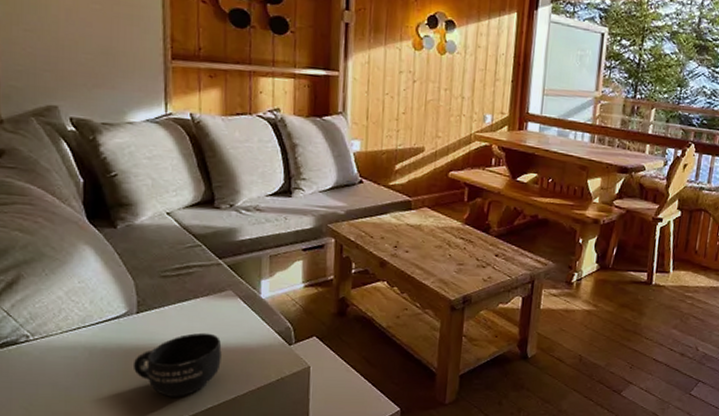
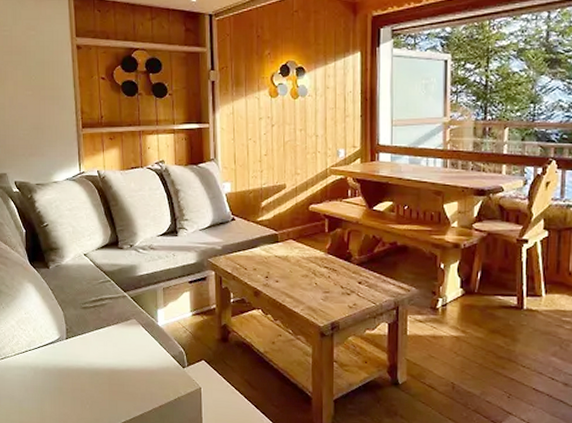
mug: present [132,332,222,398] -> none [65,356,130,413]

